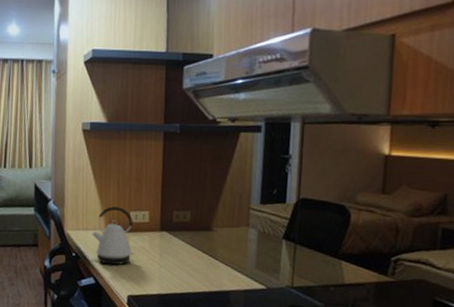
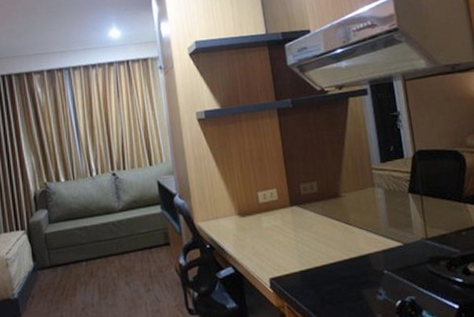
kettle: present [91,206,135,265] -> none [222,189,269,251]

